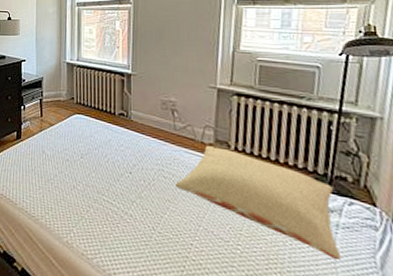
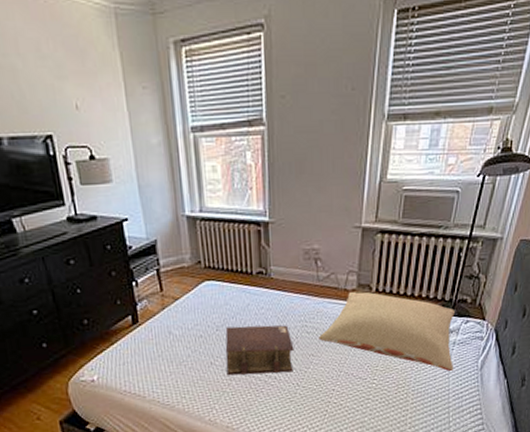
bible: none [86,157,151,214] -> present [225,325,294,376]

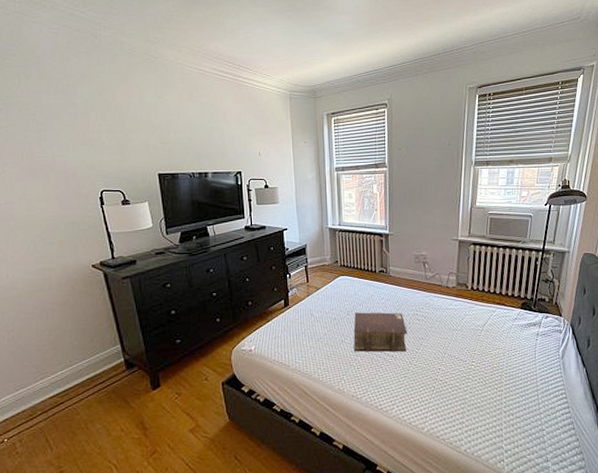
pillow: present [319,291,455,372] -> none [427,289,538,359]

